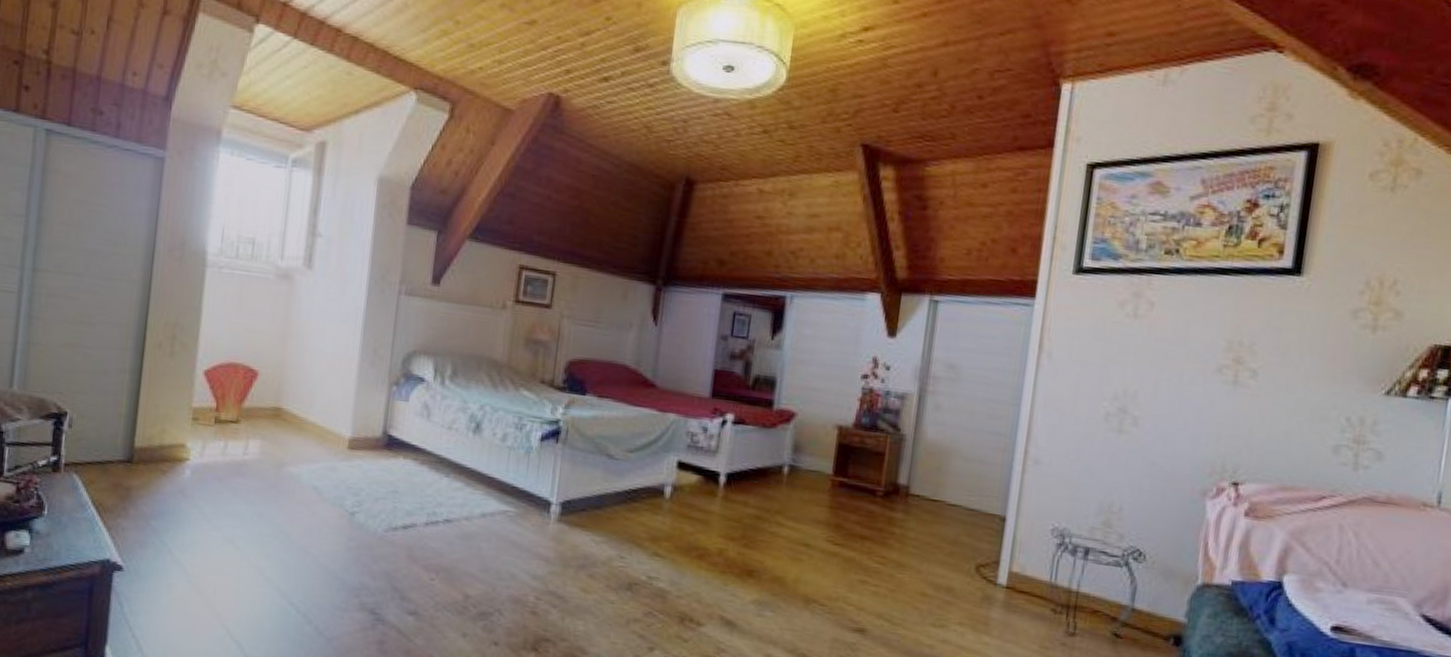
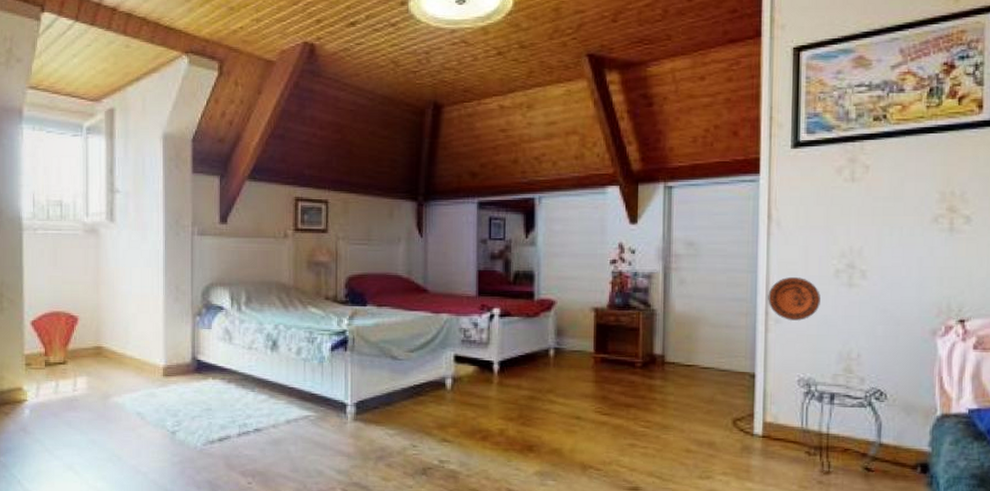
decorative plate: none [1029,415,1087,464] -> present [768,277,820,321]

